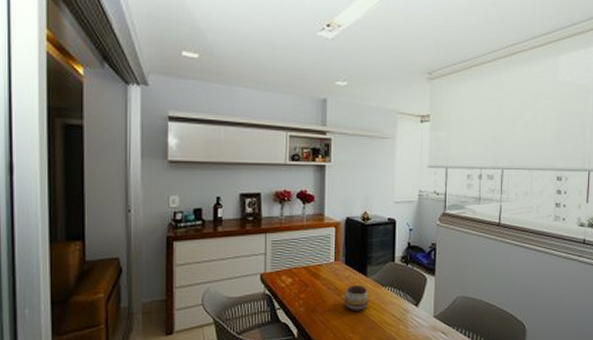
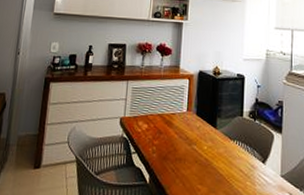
decorative bowl: present [344,285,369,311] -> none [194,136,218,163]

